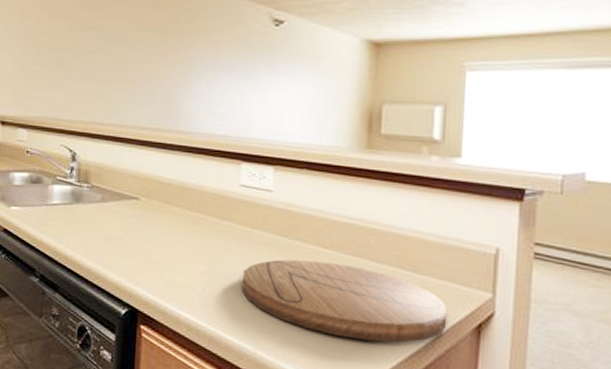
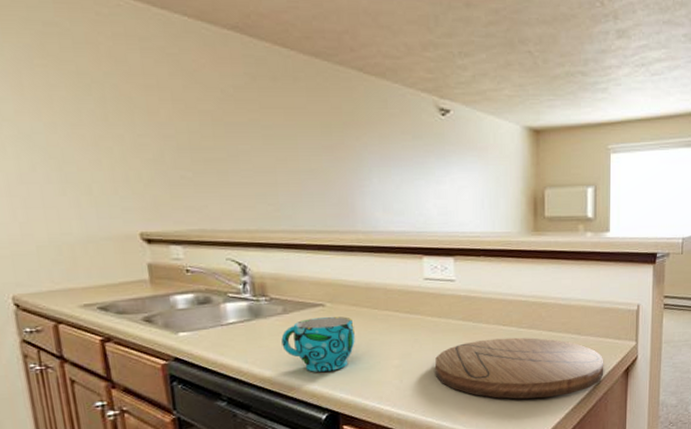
cup: none [95,210,165,266] -> present [281,317,355,372]

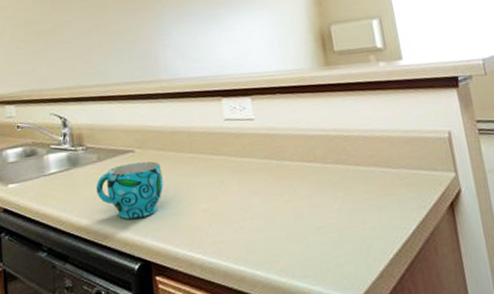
cutting board: present [435,337,604,399] -> none [242,173,426,243]

